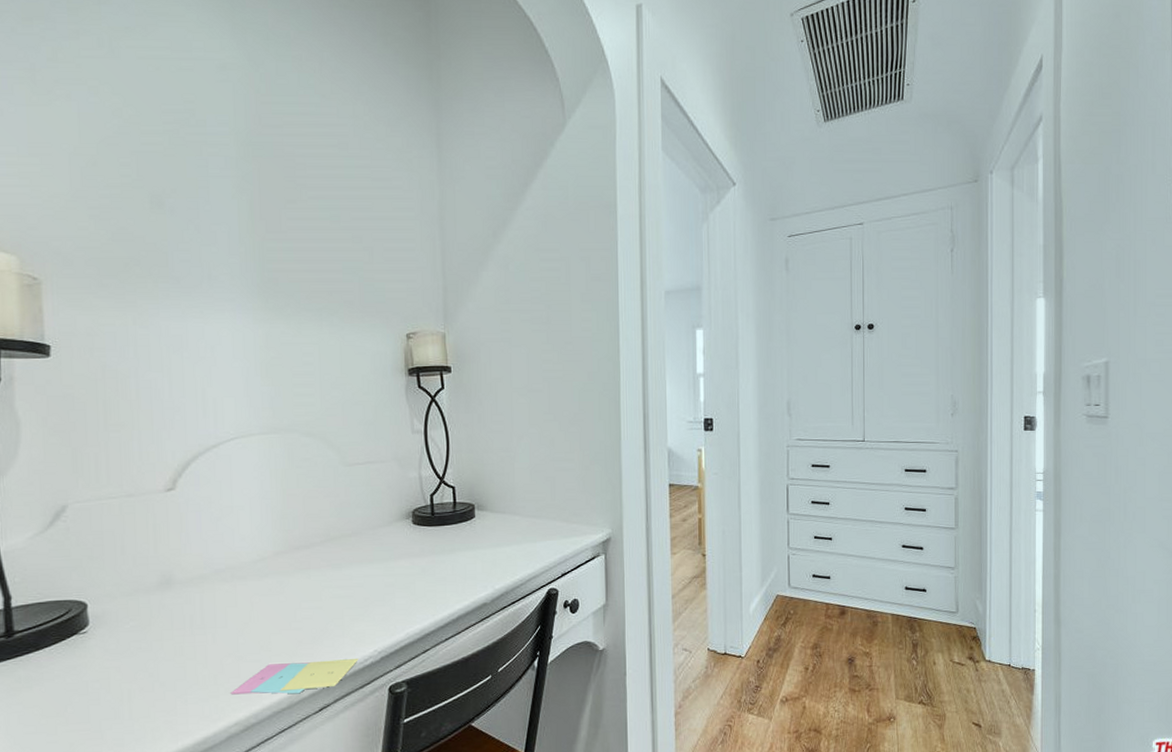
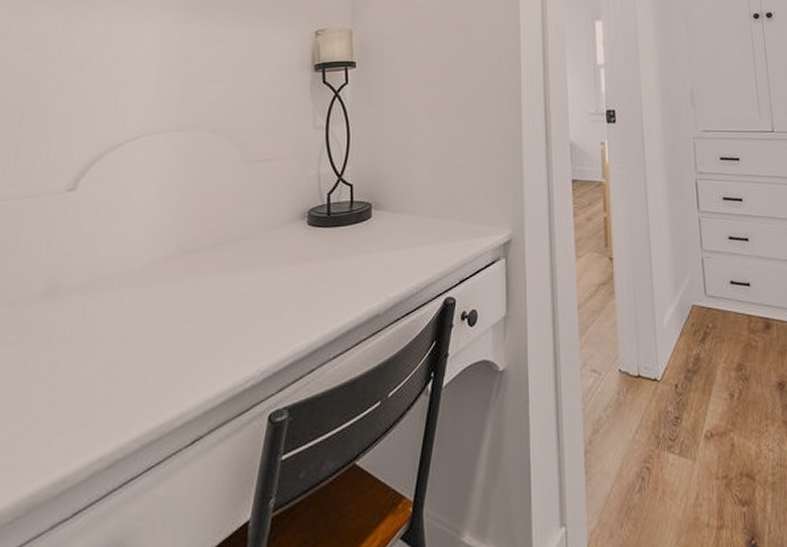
sticky notes: present [230,658,358,694] -> none [99,379,239,423]

